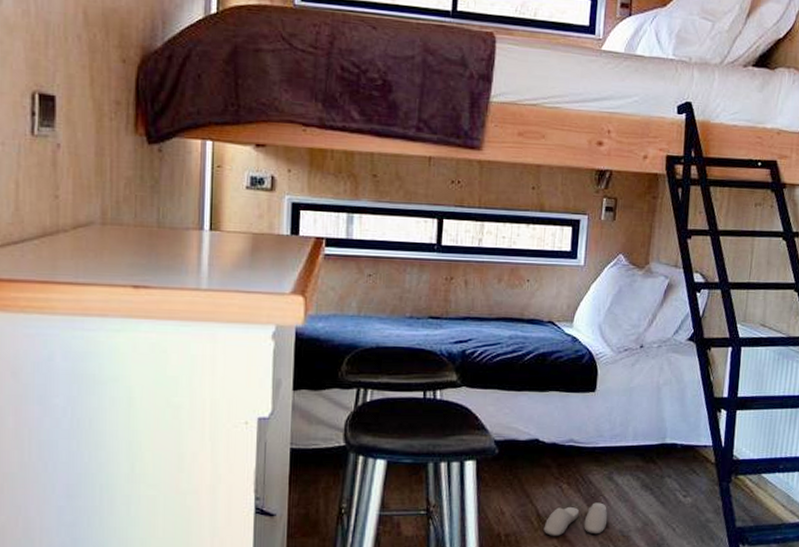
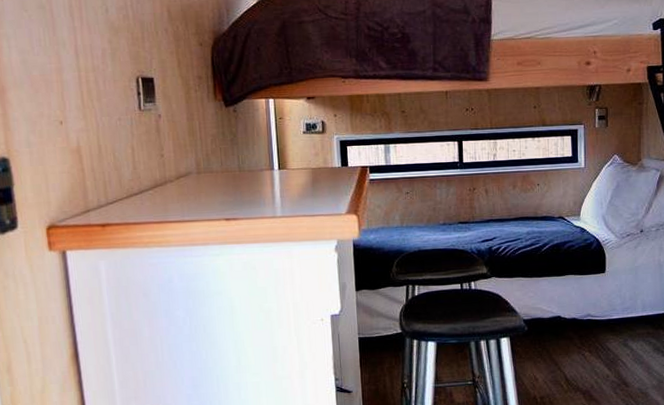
slippers: present [543,502,608,536] -> none [572,366,627,396]

